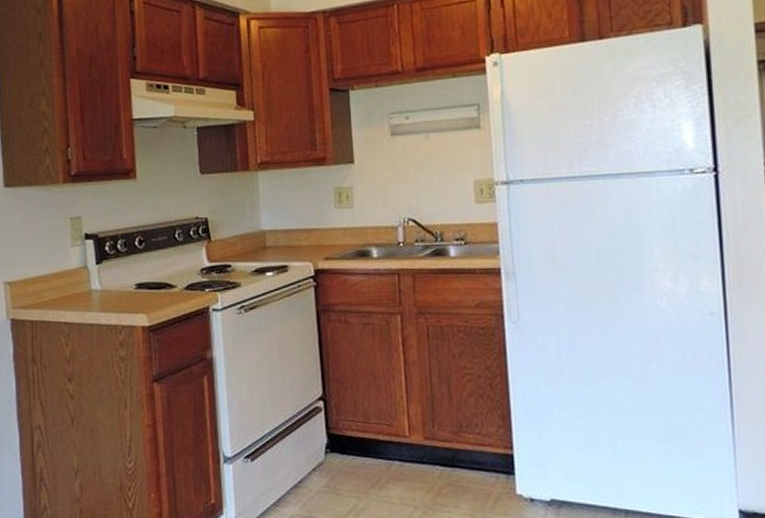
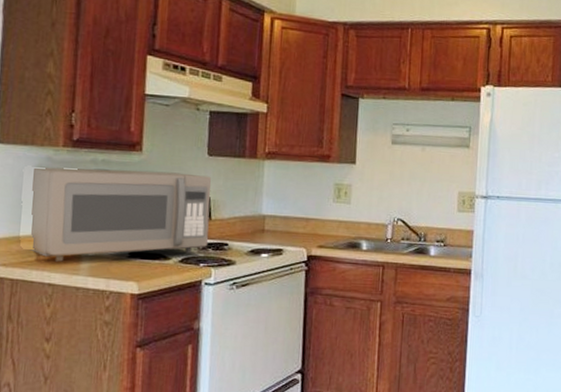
microwave: none [40,195,210,300] -> present [30,166,211,262]

